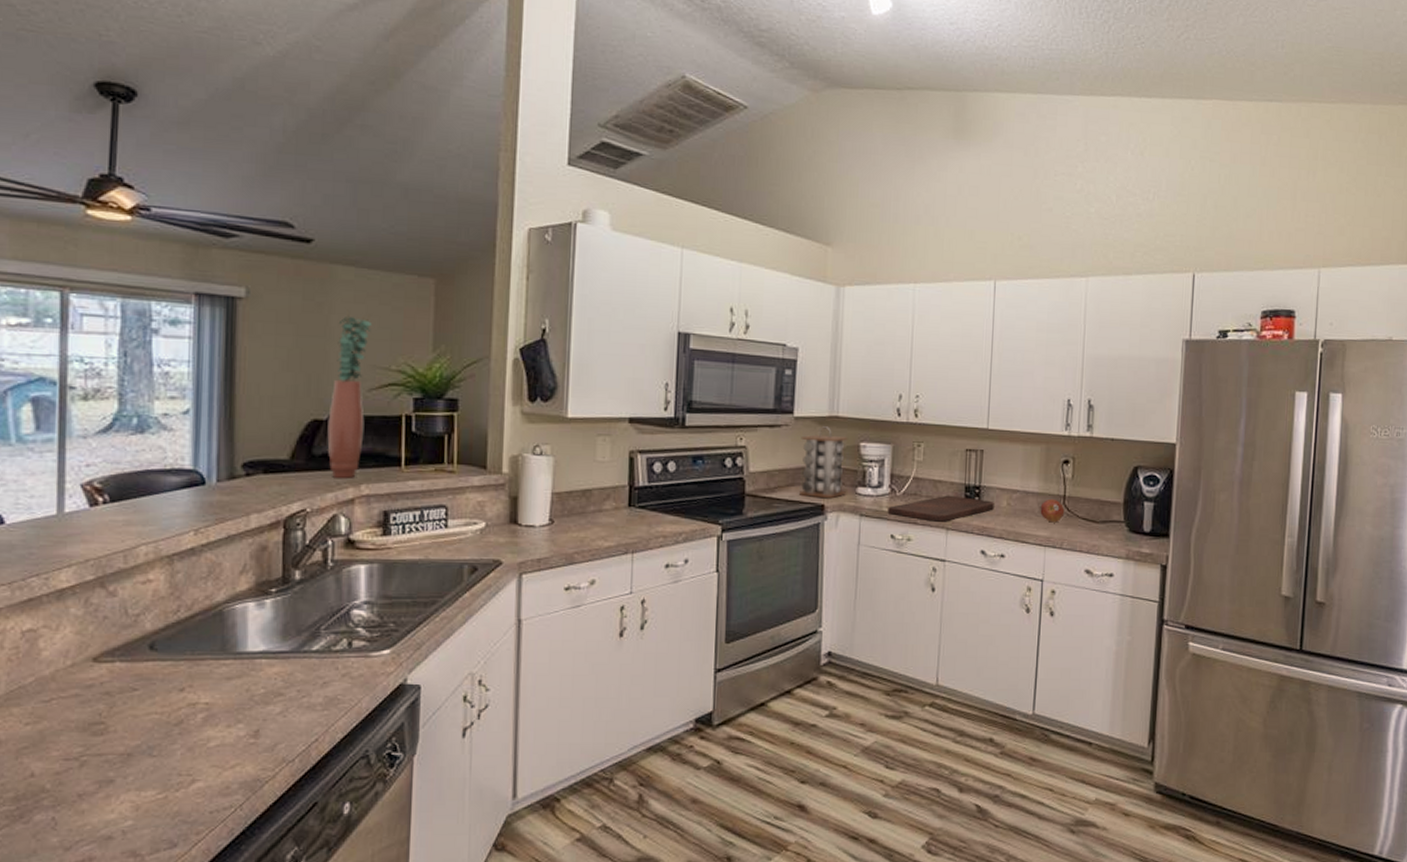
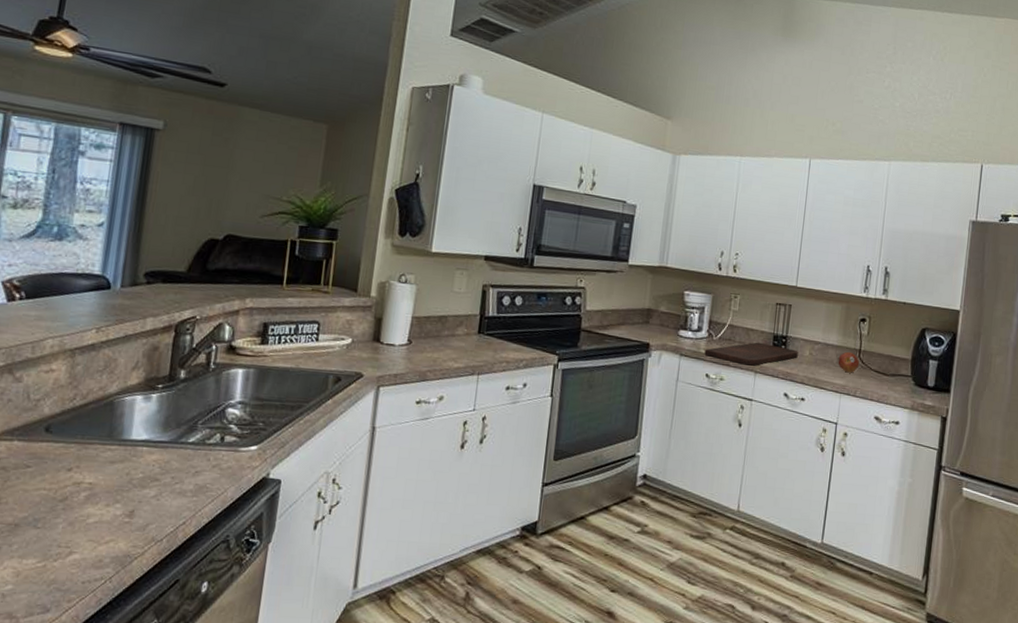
vase: present [327,309,372,480] -> none [220,146,269,293]
spice rack: present [800,426,848,499] -> none [629,274,675,339]

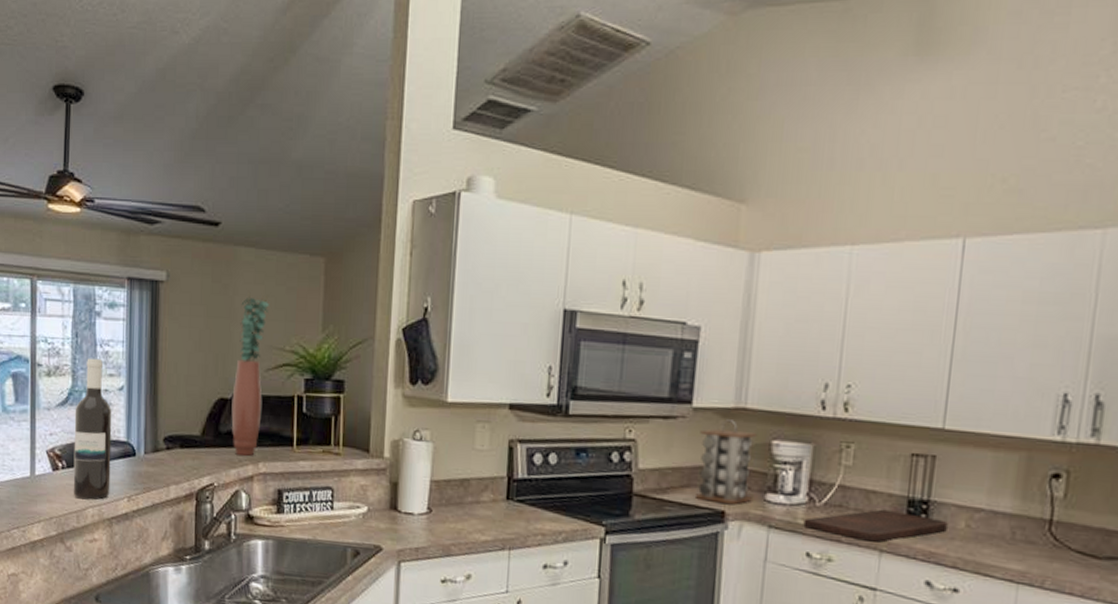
wine bottle: none [30,193,88,331] -> present [73,358,112,500]
vase: none [220,146,269,293] -> present [231,290,269,457]
spice rack: none [629,274,675,339] -> present [696,419,758,505]
fruit: present [838,351,860,373] -> none [1013,522,1051,555]

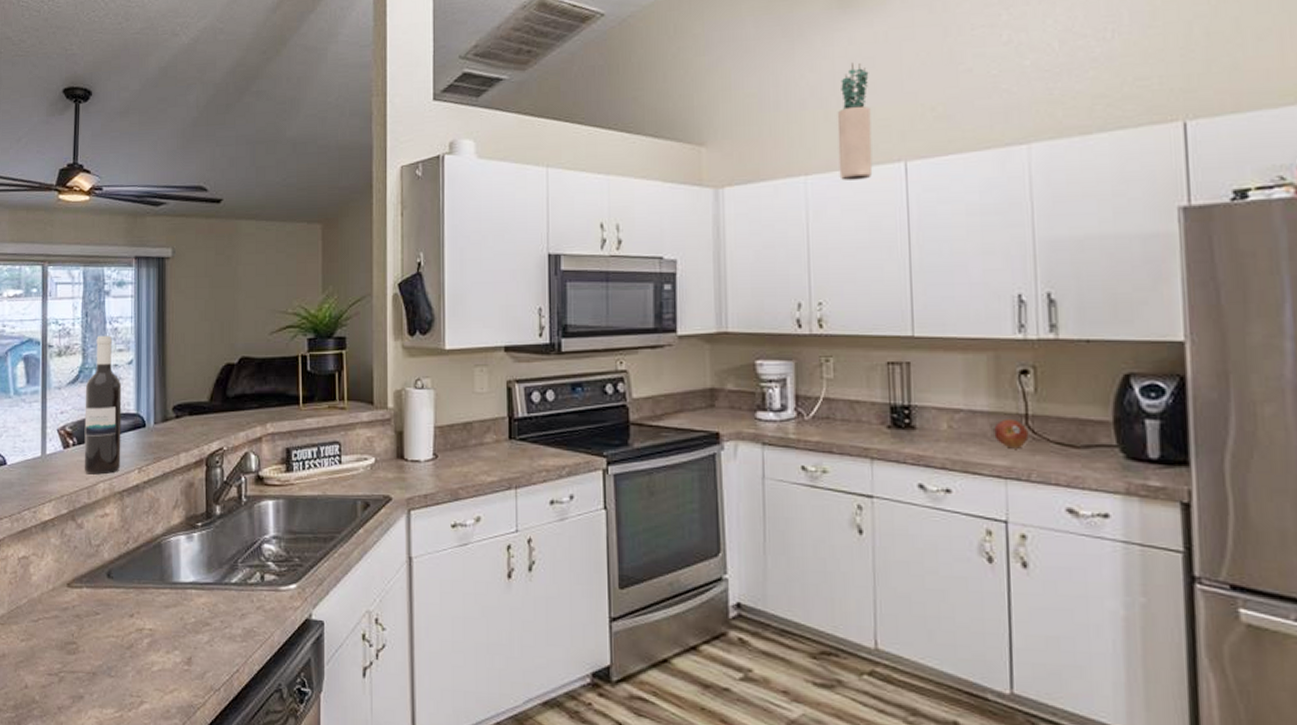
vase: present [231,290,269,457] -> none [238,260,271,419]
spice rack: present [696,419,758,505] -> none [687,344,743,426]
cutting board: present [803,509,948,543] -> none [795,417,931,450]
vase: none [889,120,939,255] -> present [837,62,873,181]
fruit: none [1013,522,1051,555] -> present [994,418,1029,449]

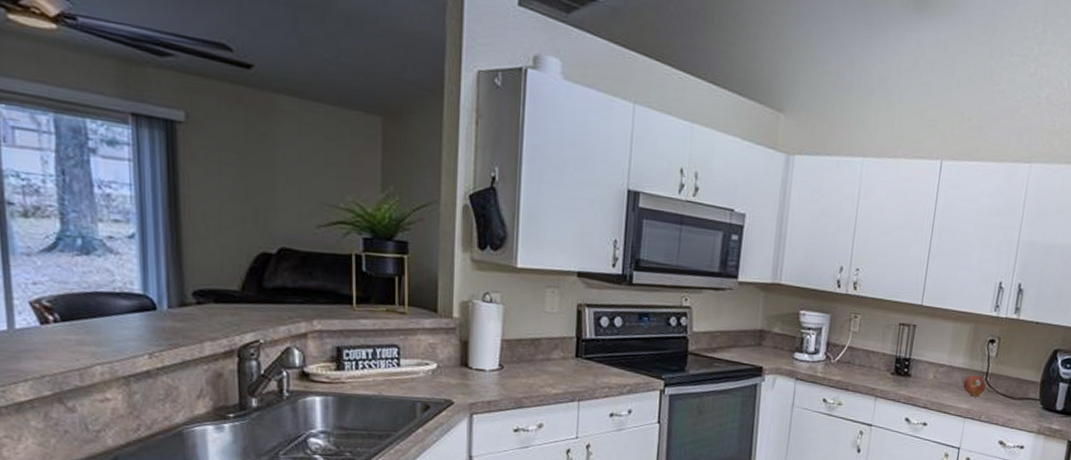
wine bottle: present [84,335,122,475] -> none [67,199,124,357]
vase: present [837,62,873,181] -> none [889,63,928,170]

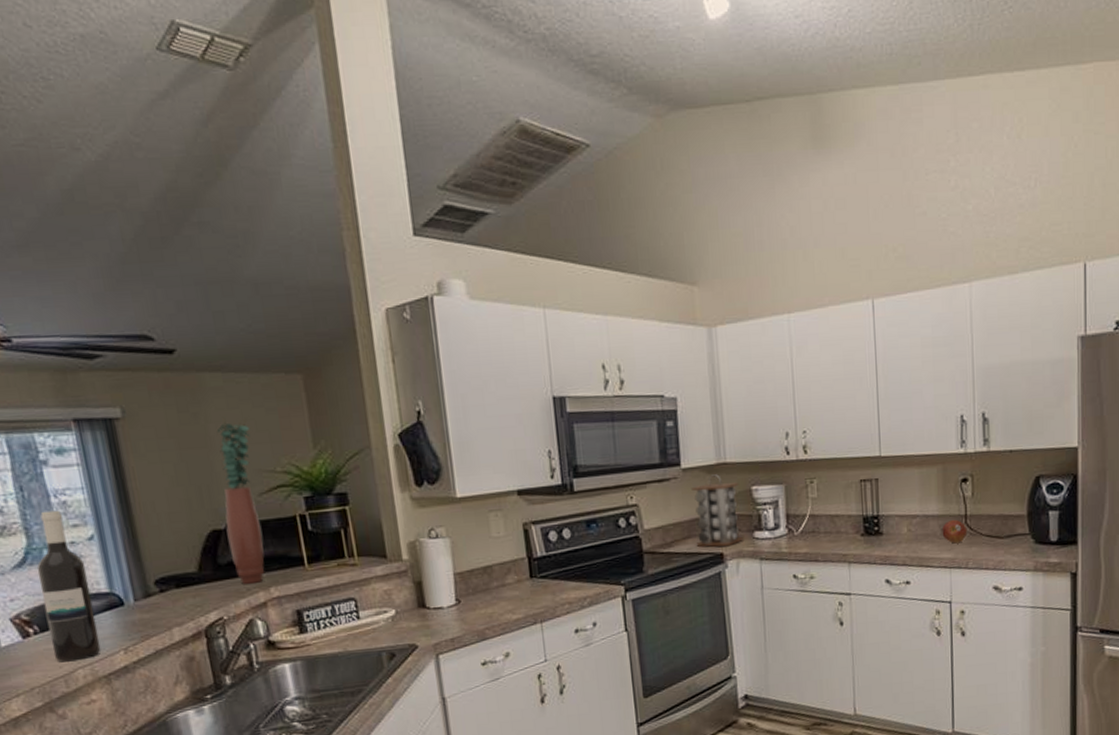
wine bottle: none [67,199,124,357] -> present [36,510,101,663]
vase: none [277,142,318,314] -> present [216,416,265,585]
spice rack: none [740,292,789,362] -> present [691,474,743,548]

